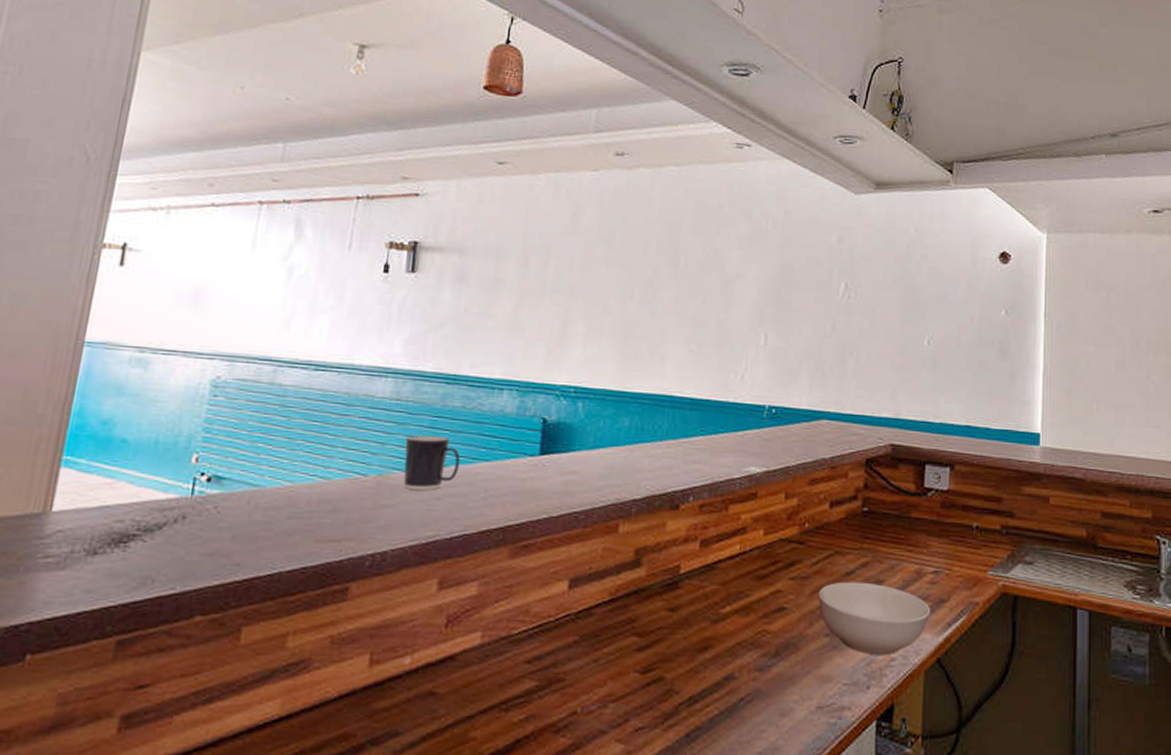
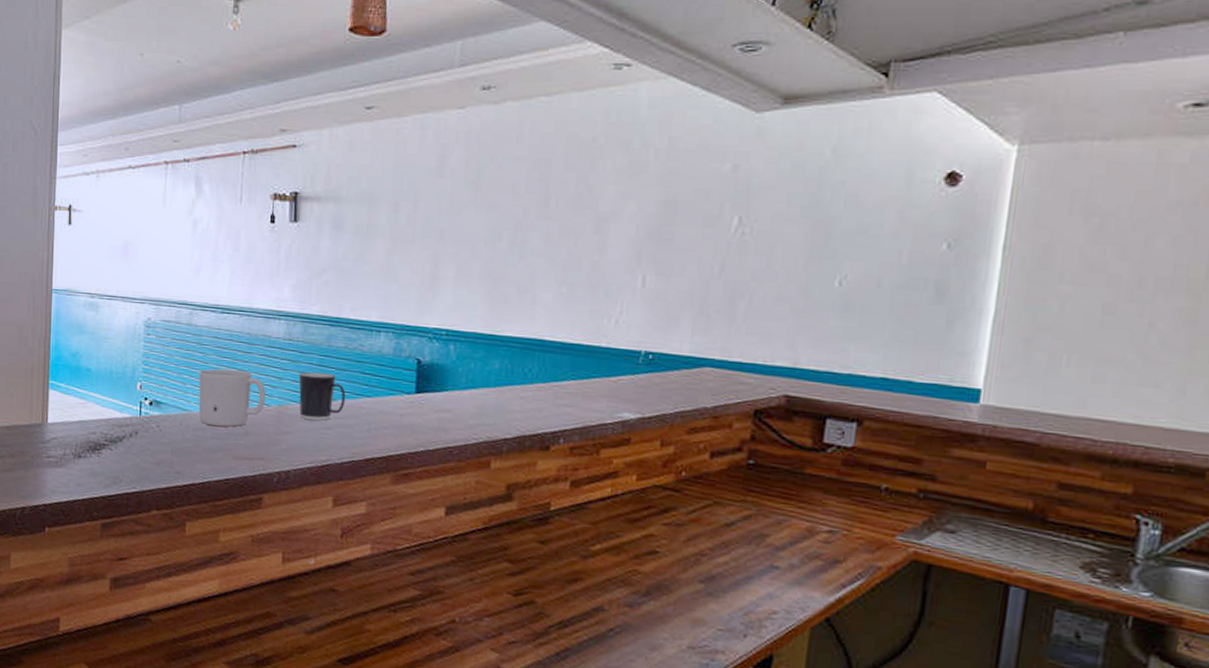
mug: none [274,434,364,504] -> present [198,368,266,427]
bowl: present [818,581,931,656] -> none [694,532,823,608]

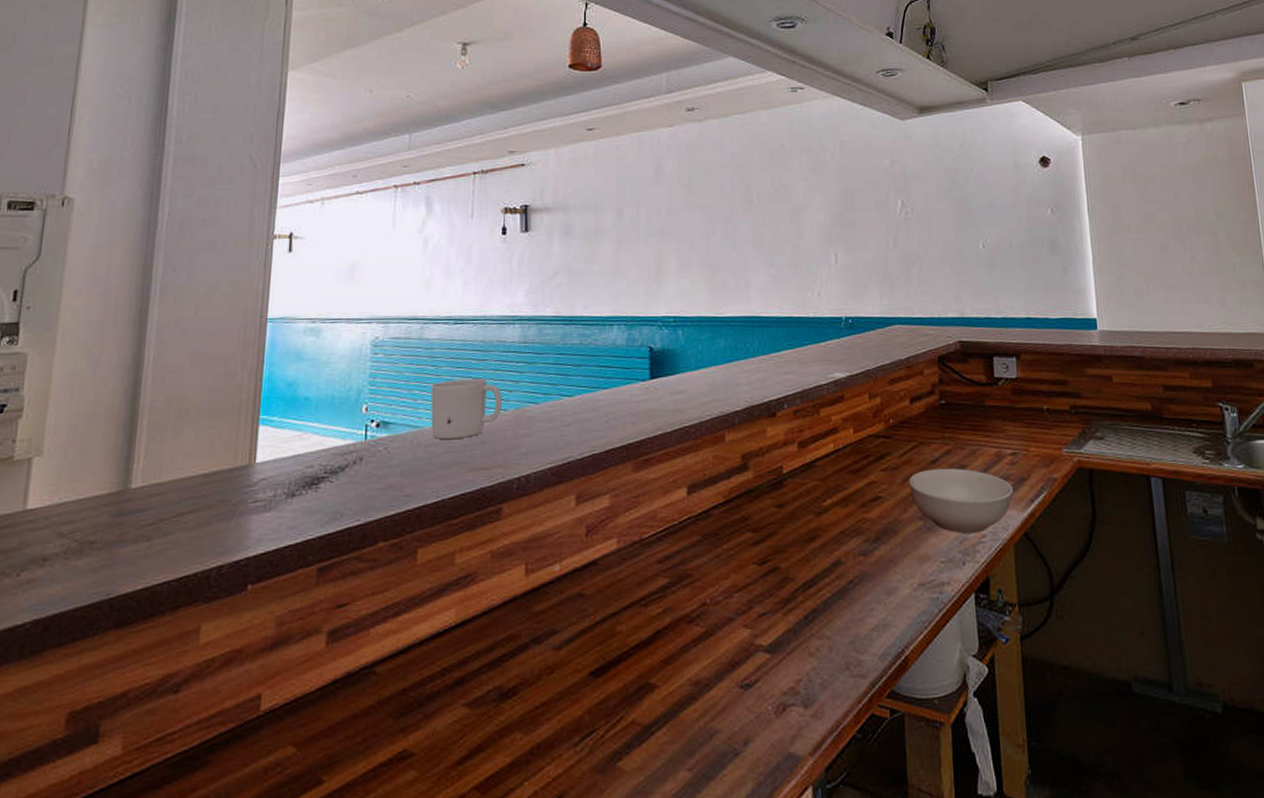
mug: present [298,371,346,421] -> none [535,370,583,420]
bowl: none [694,532,823,608] -> present [909,468,1014,534]

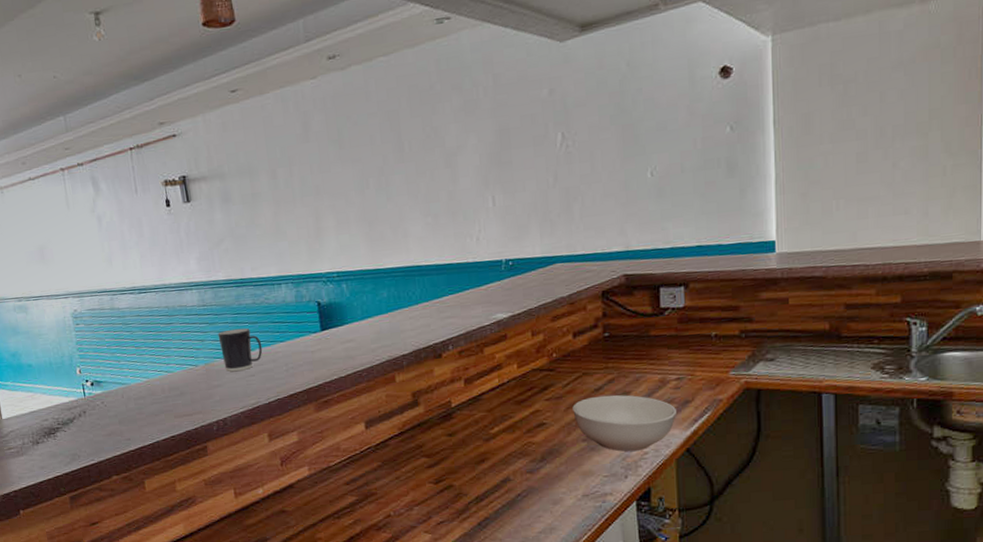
mug: present [430,379,503,440] -> none [129,340,193,394]
mug: none [535,370,583,420] -> present [217,327,263,372]

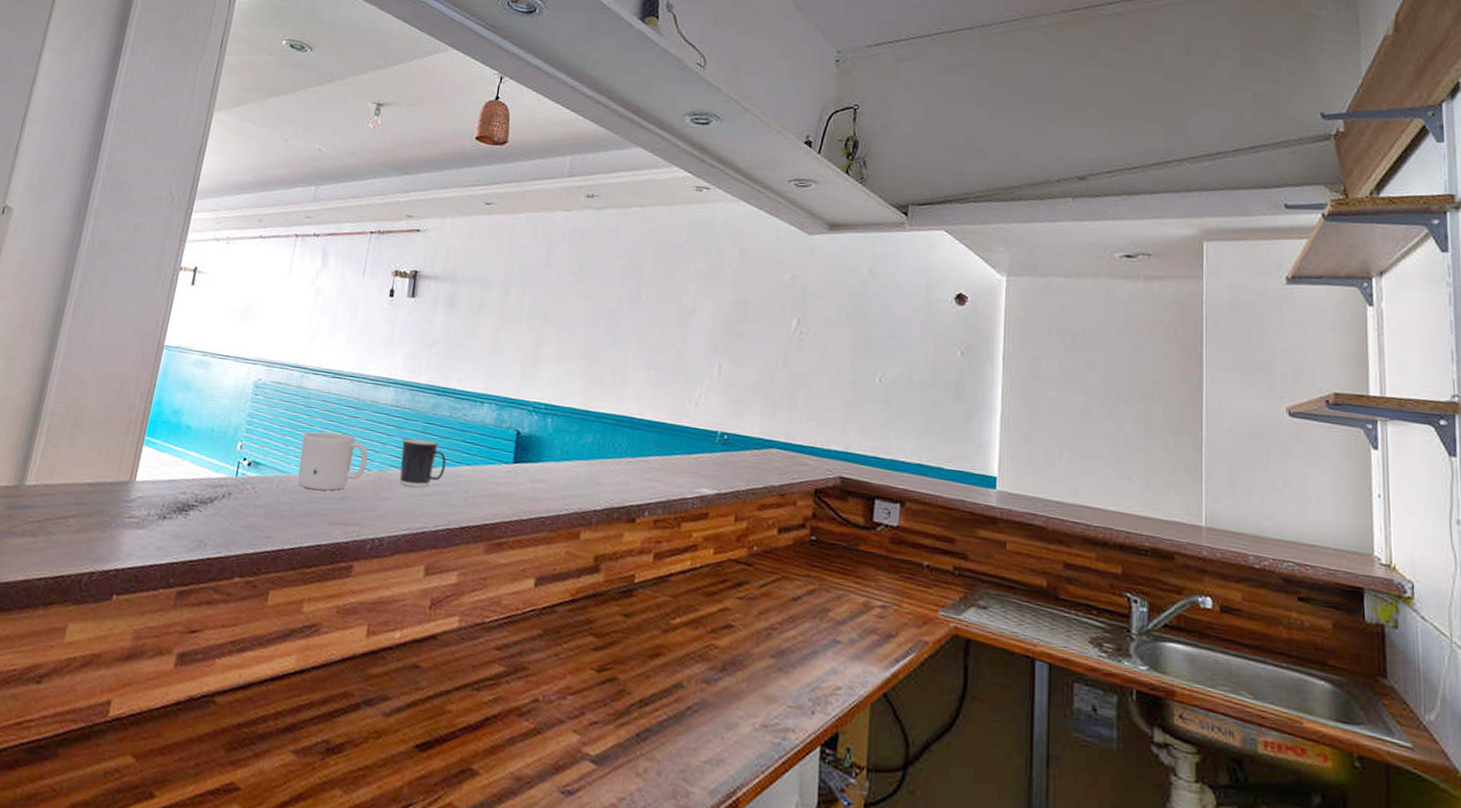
mug: none [129,340,193,394] -> present [298,431,368,491]
bowl: present [572,394,678,452] -> none [765,606,879,684]

